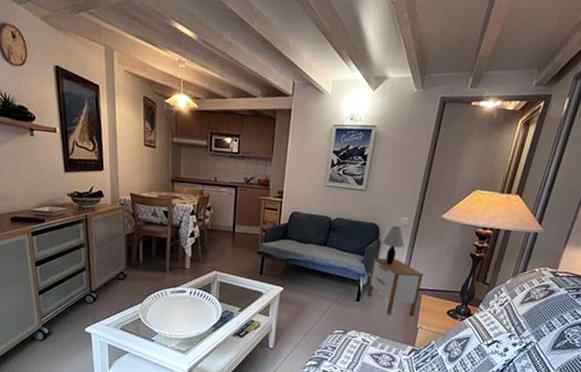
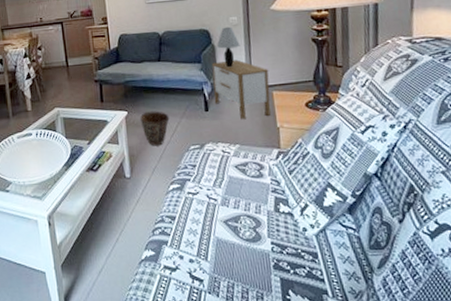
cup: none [293,291,322,325] -> present [139,111,170,146]

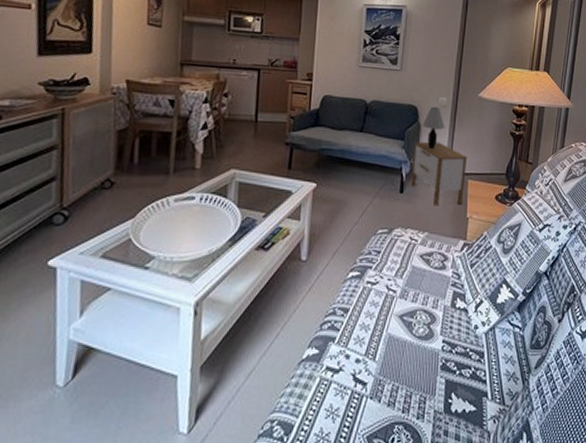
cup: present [139,111,170,146] -> none [329,186,362,227]

